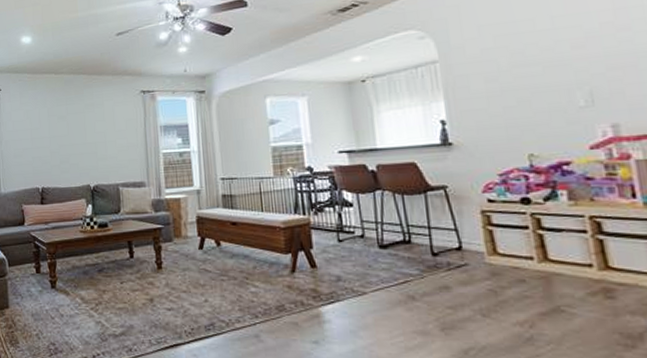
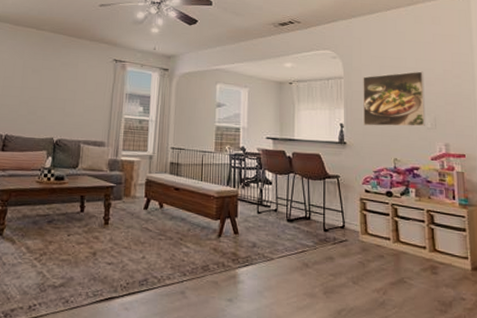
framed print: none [468,31,577,118] -> present [363,71,426,127]

